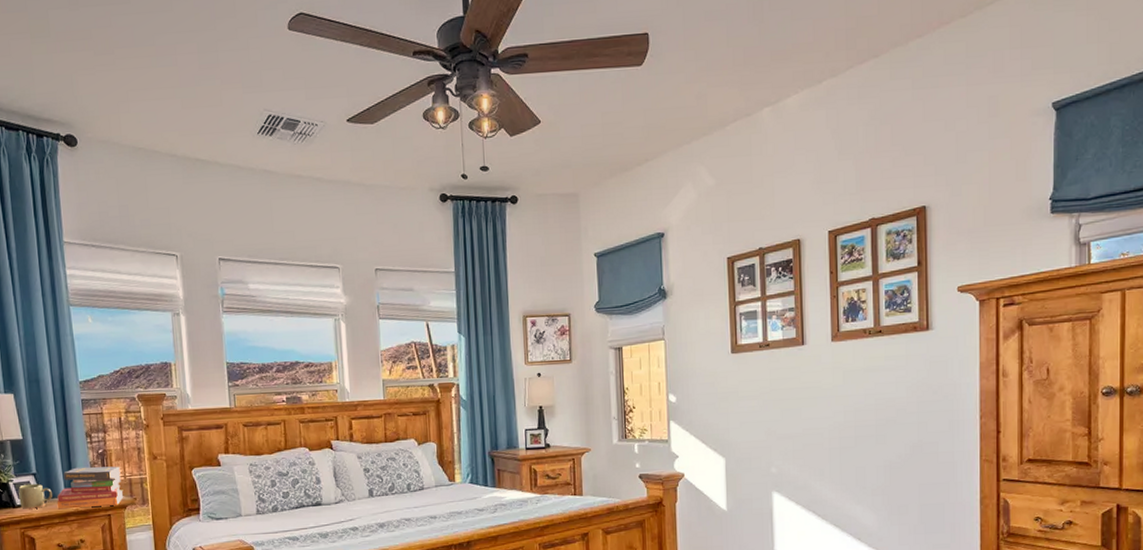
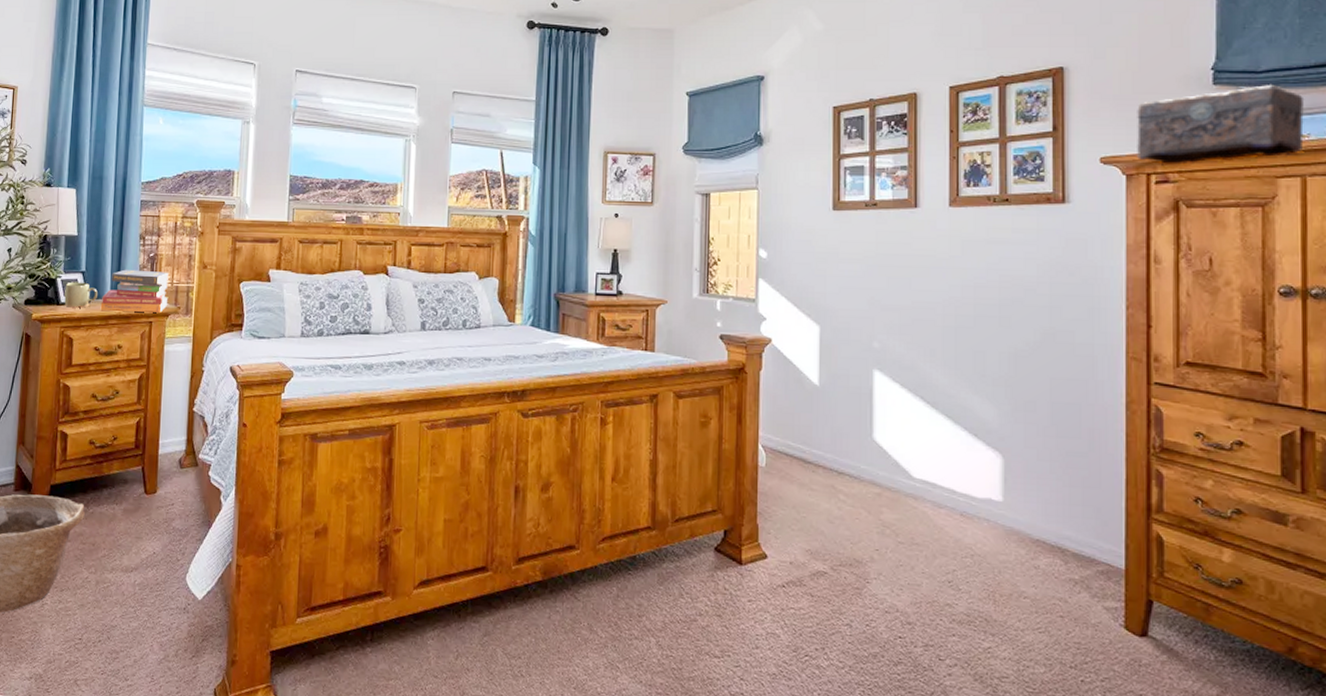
decorative box: none [988,210,1125,288] -> present [1137,85,1305,163]

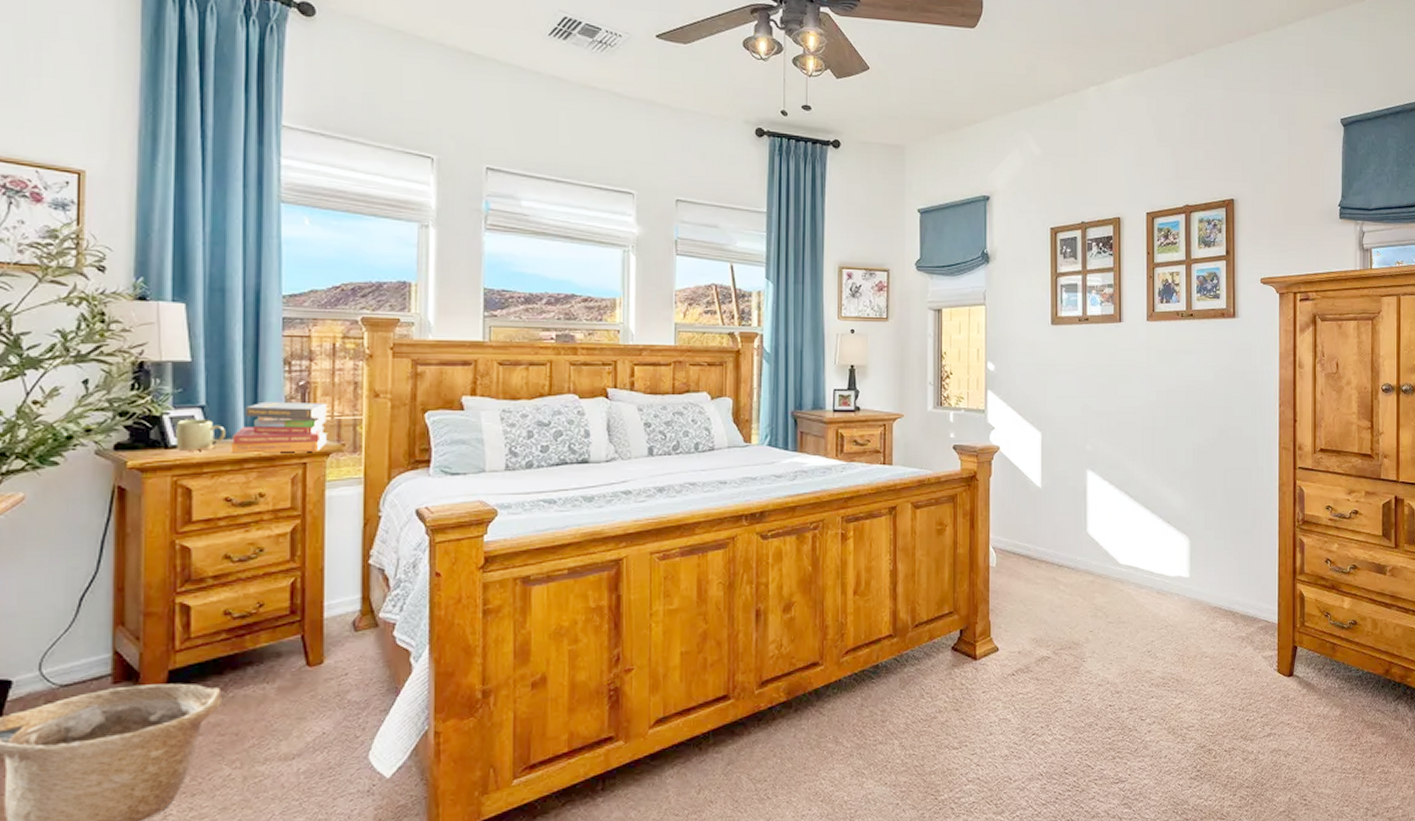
decorative box: present [1137,85,1305,163] -> none [1287,220,1400,284]

